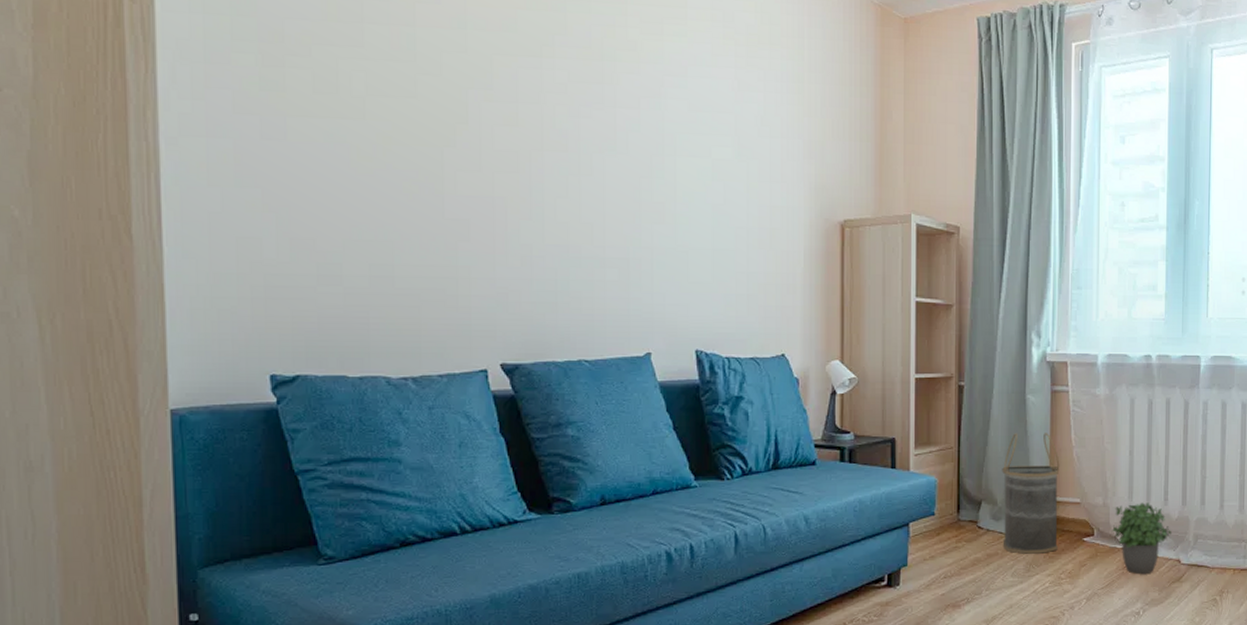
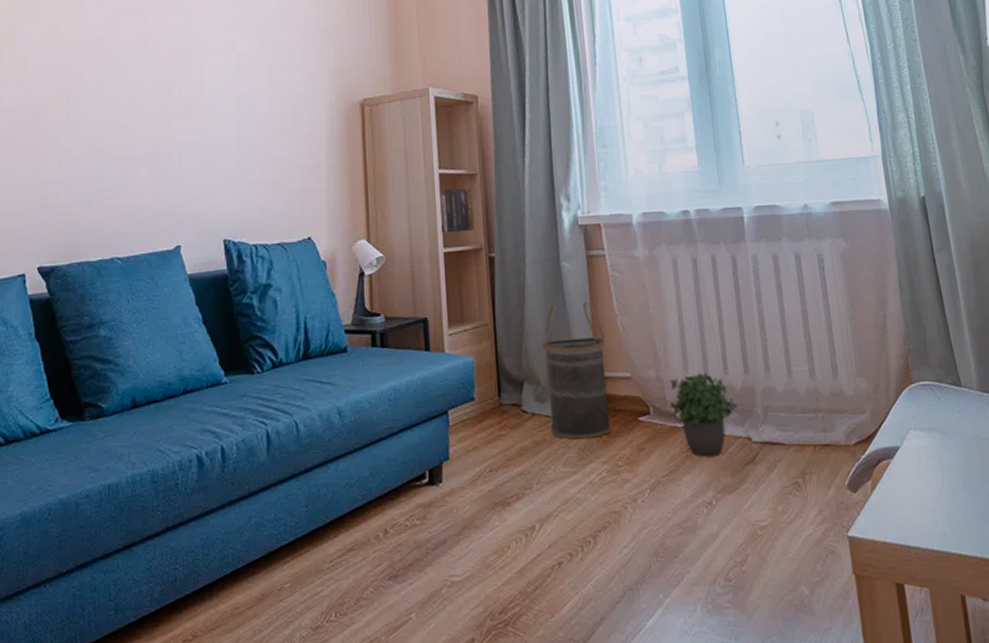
books: none [915,317,947,359] -> present [440,187,475,232]

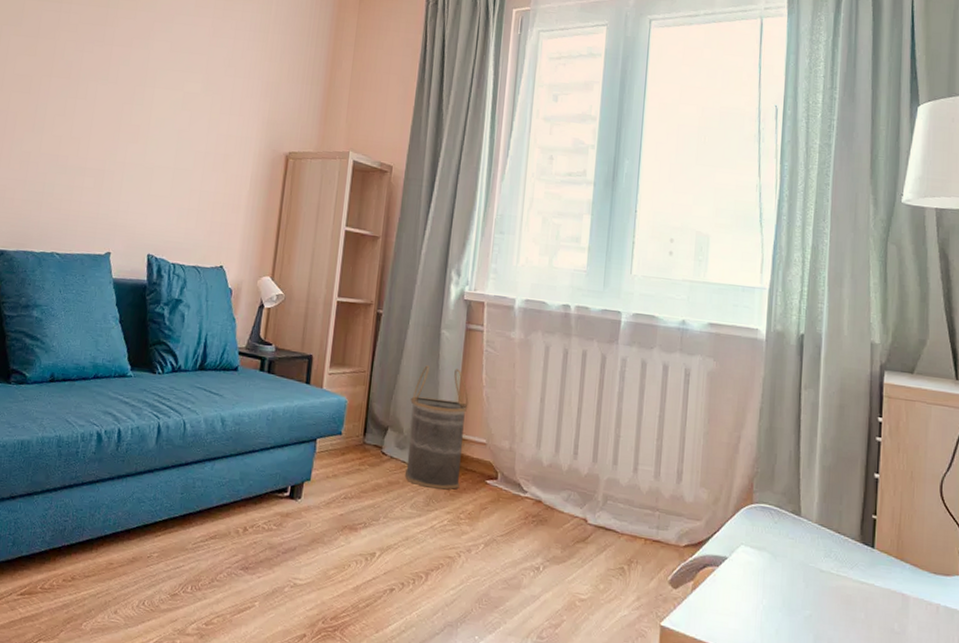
books: present [440,187,475,232] -> none [339,245,373,287]
potted plant: present [669,372,738,456] -> none [516,452,580,528]

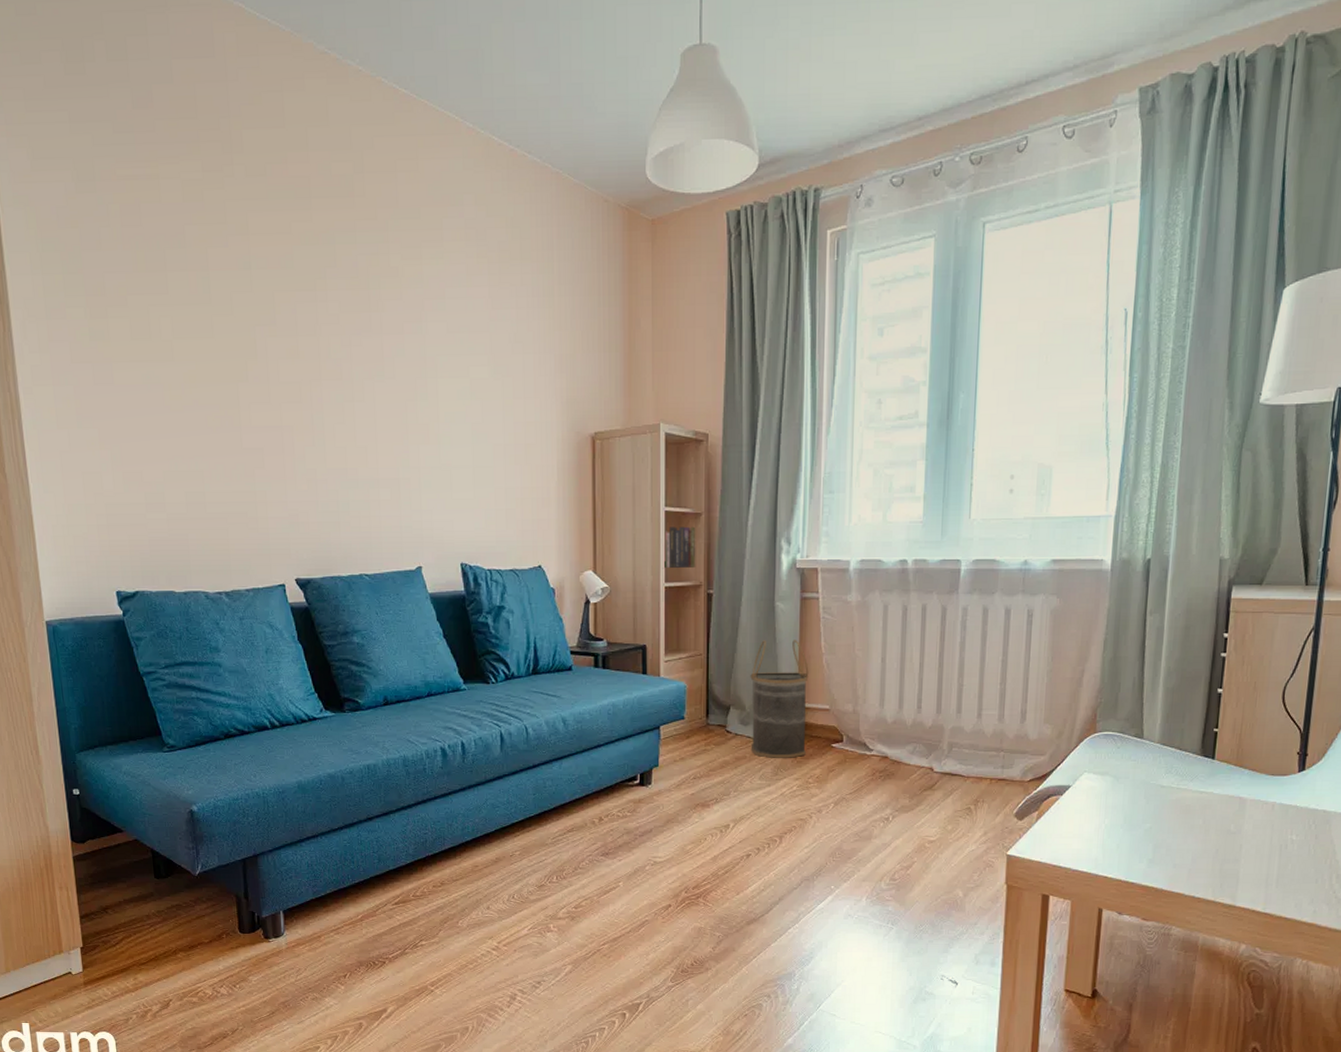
books: none [339,245,373,287] -> present [664,526,696,568]

